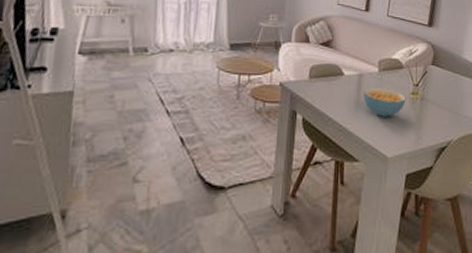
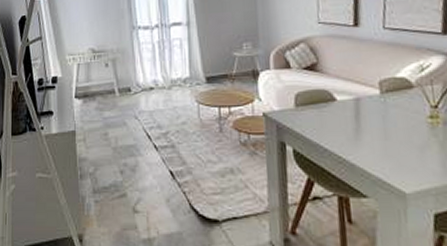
cereal bowl: present [363,87,406,117] -> none [363,111,423,146]

